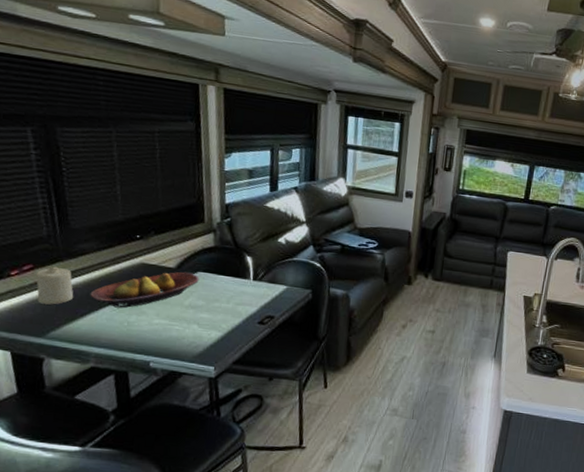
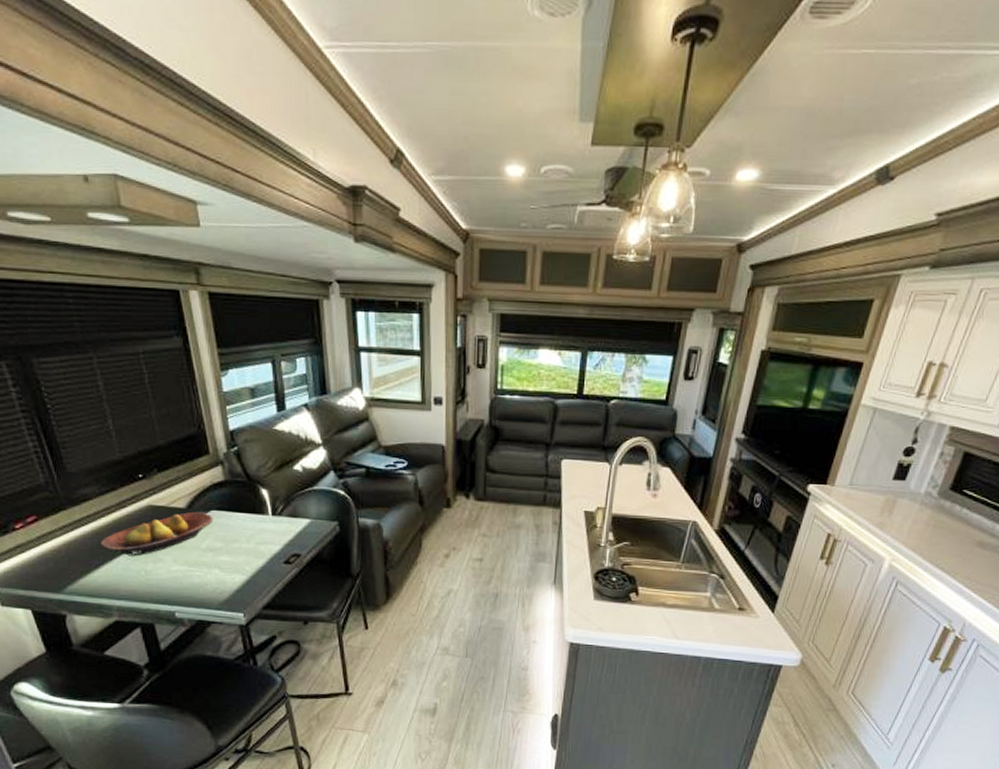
candle: present [35,266,74,305] -> none [41,516,85,558]

